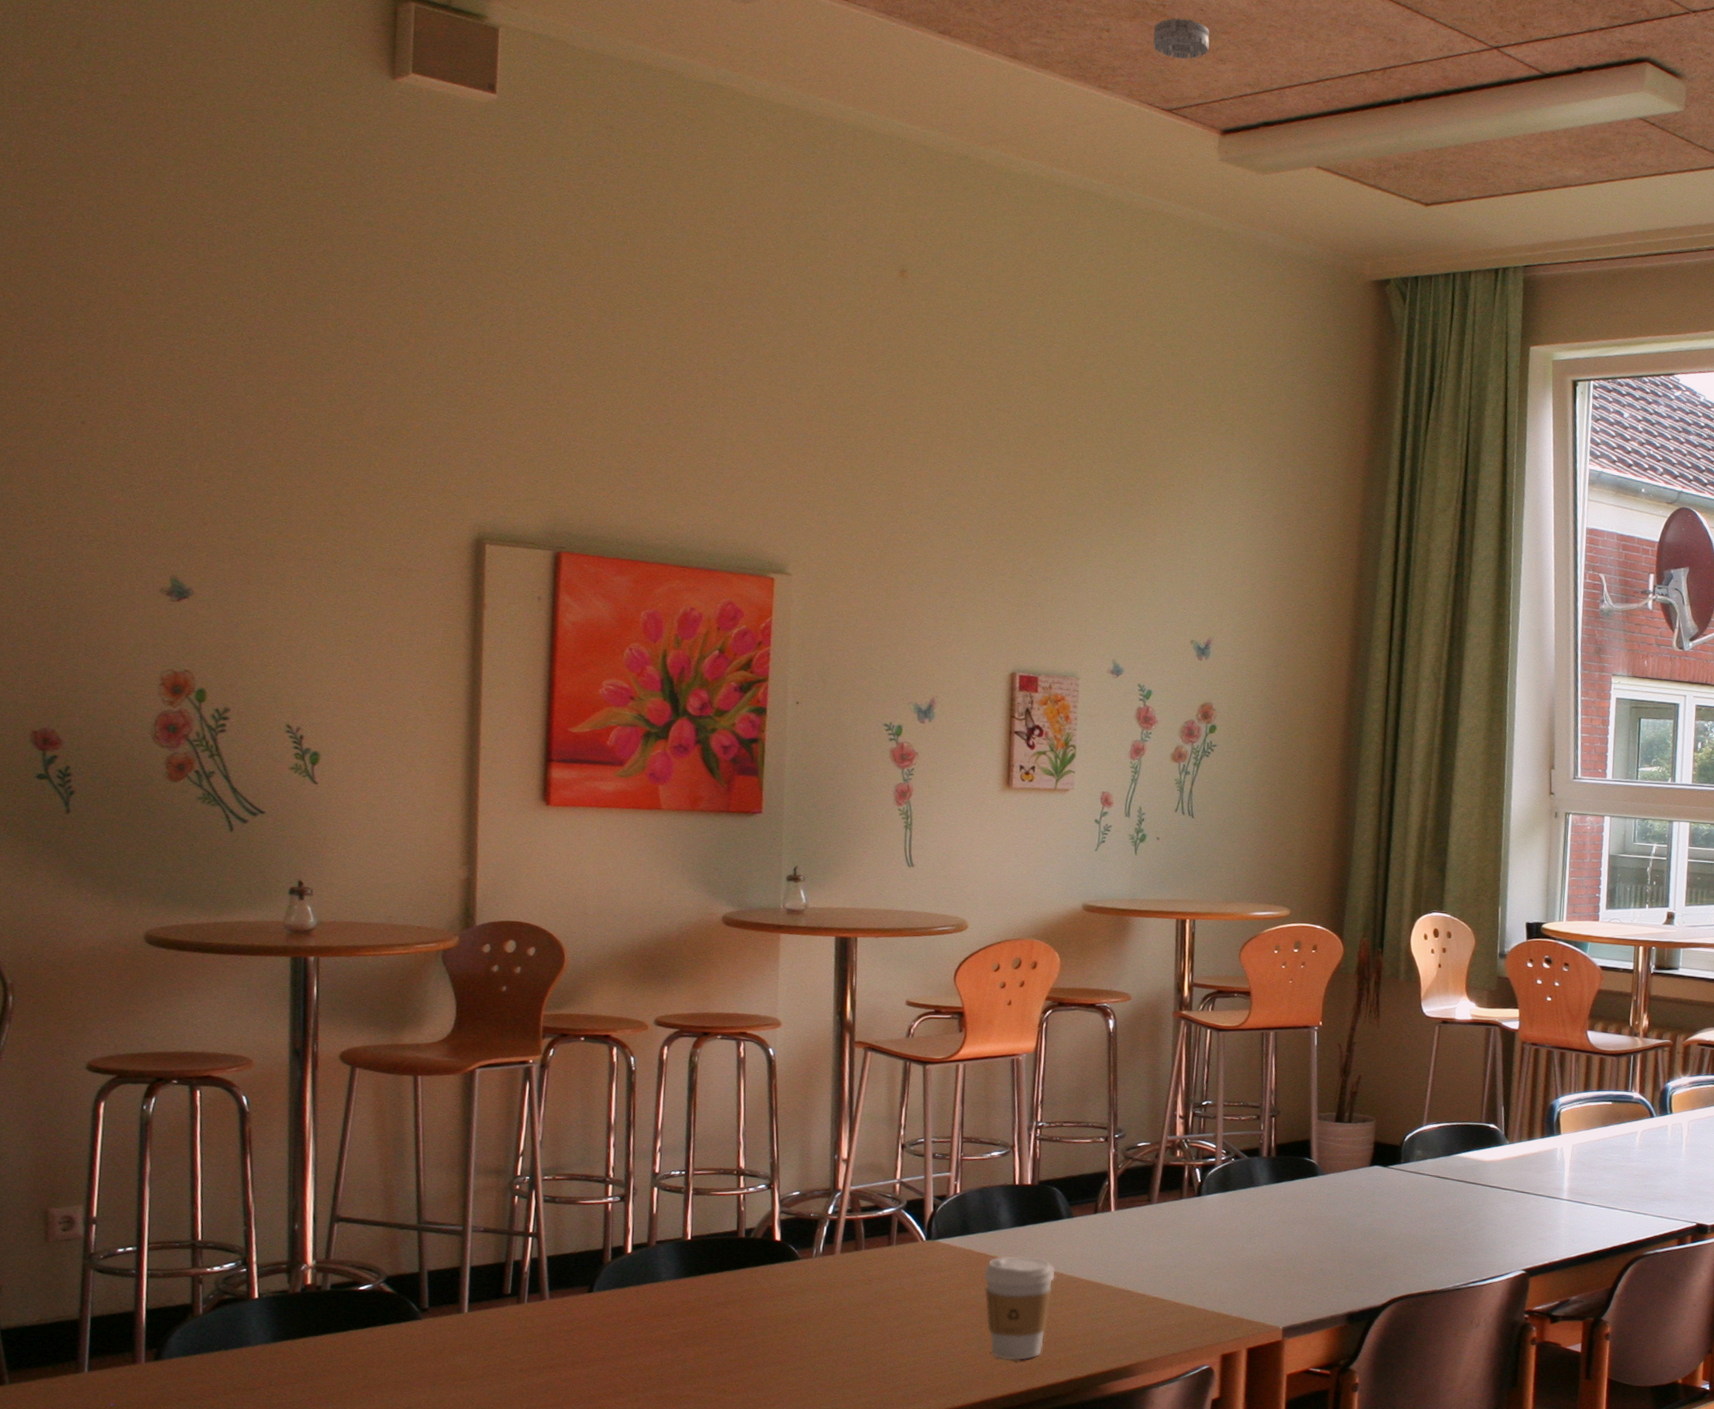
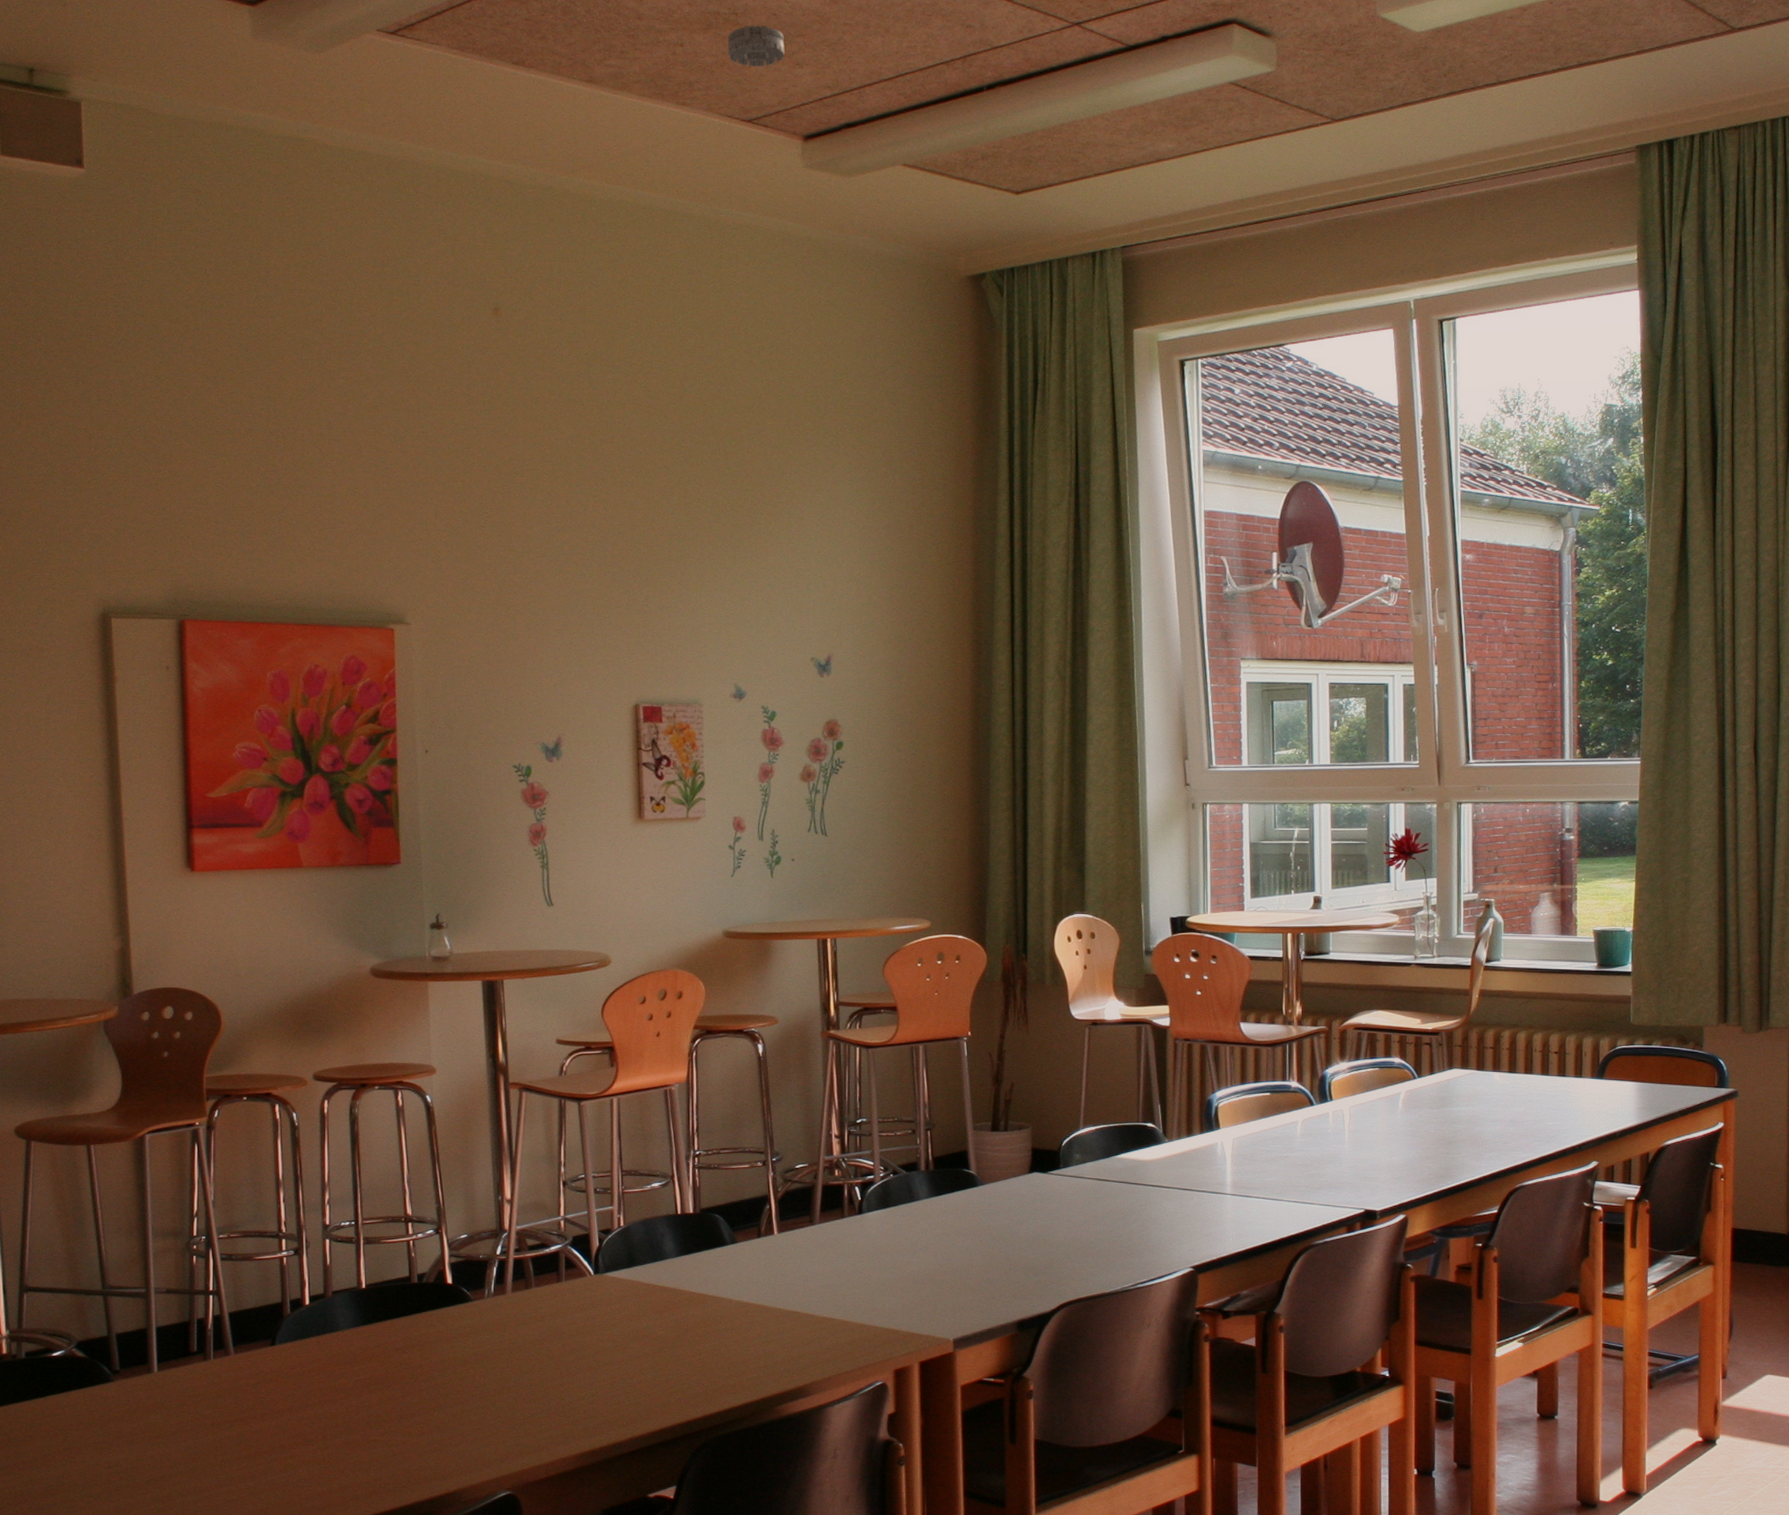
coffee cup: present [984,1255,1056,1361] -> none [653,1284,724,1388]

